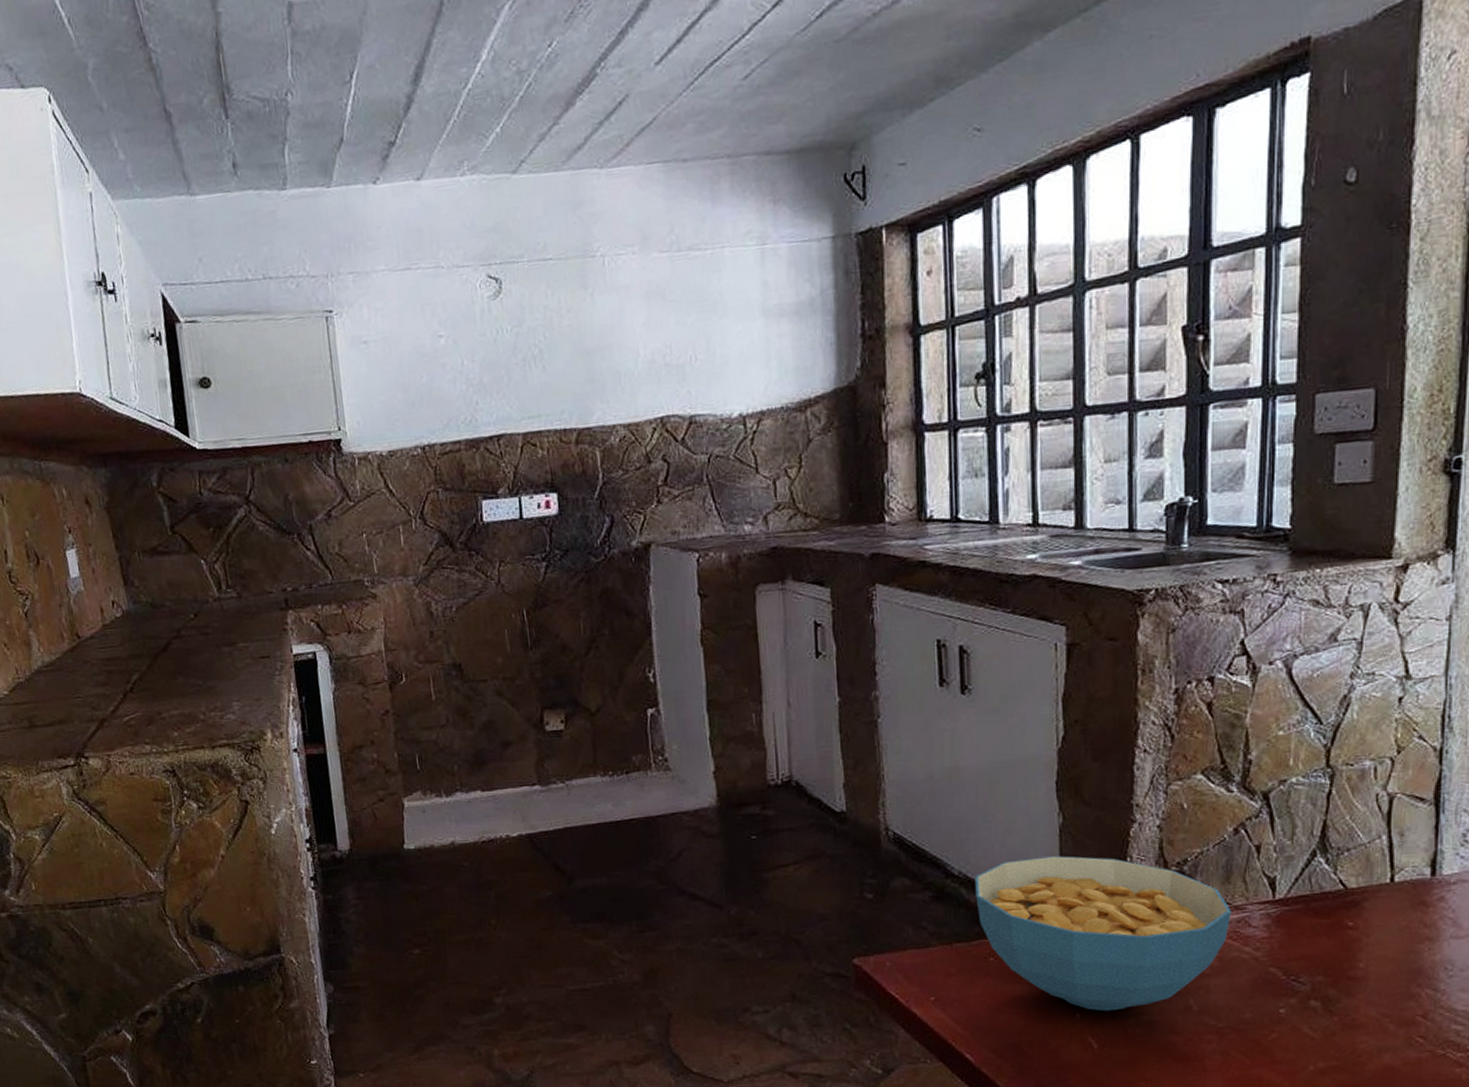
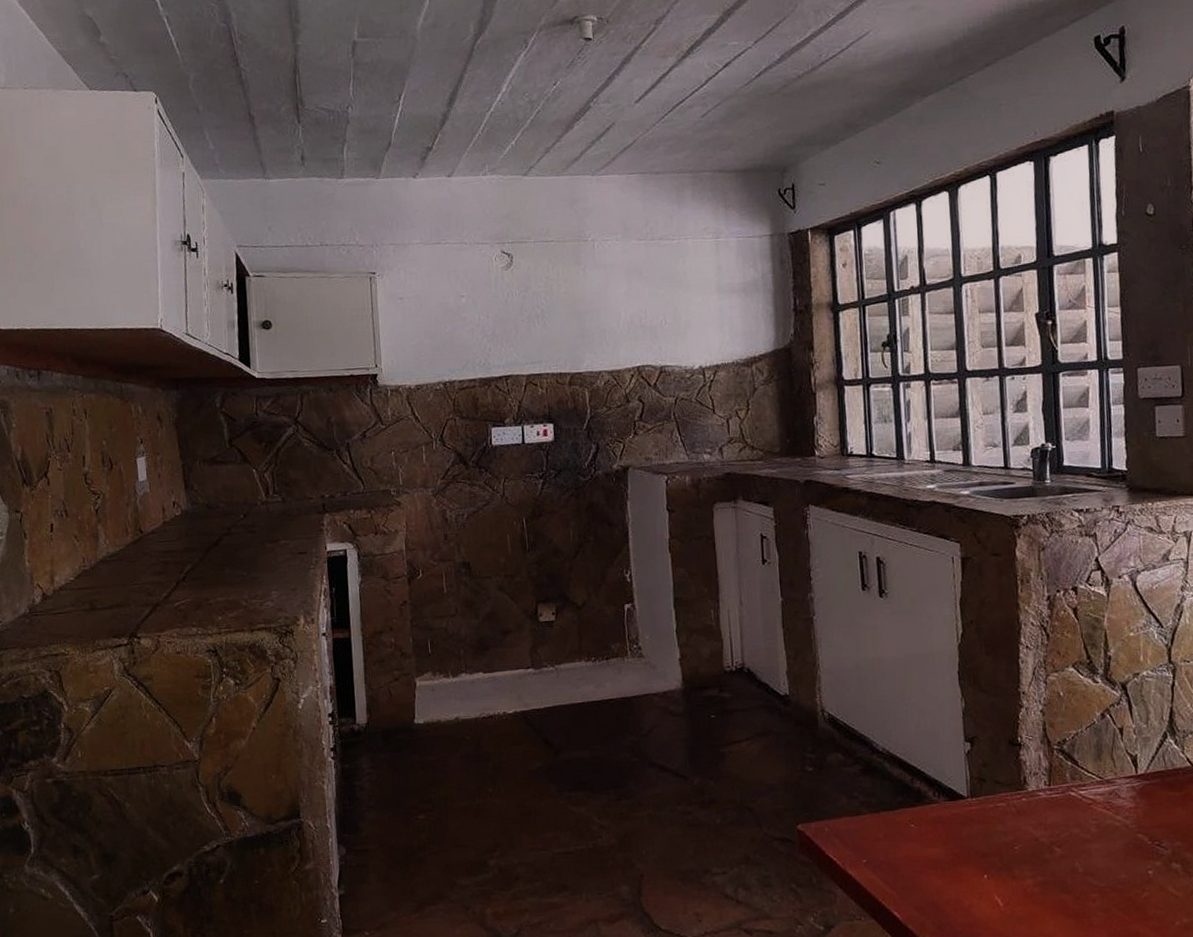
cereal bowl: present [975,856,1232,1012] -> none [896,735,1104,873]

